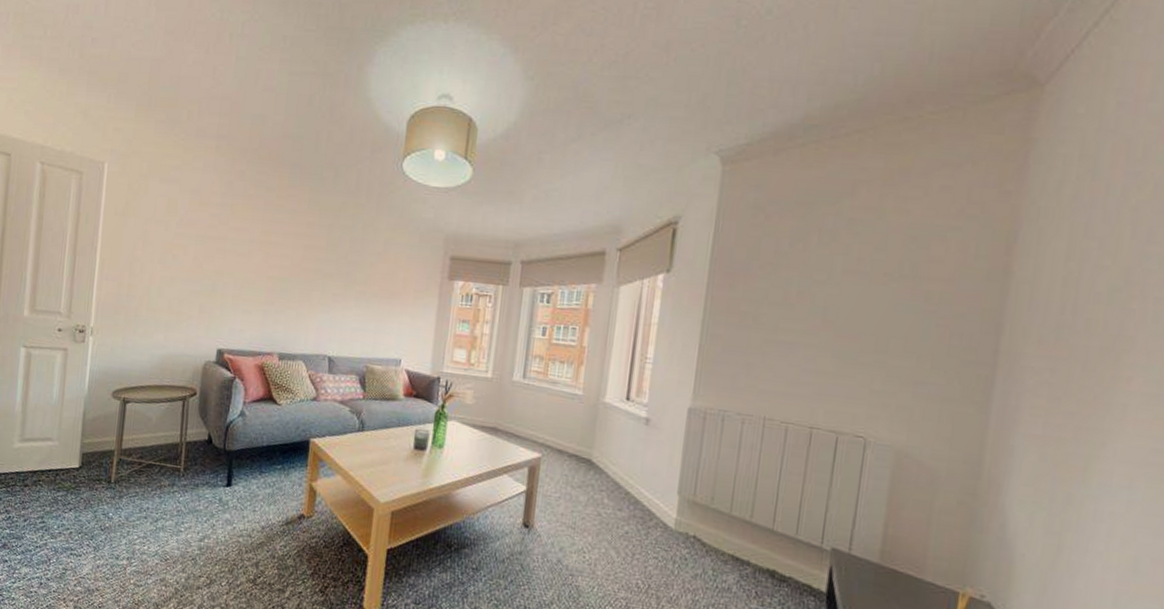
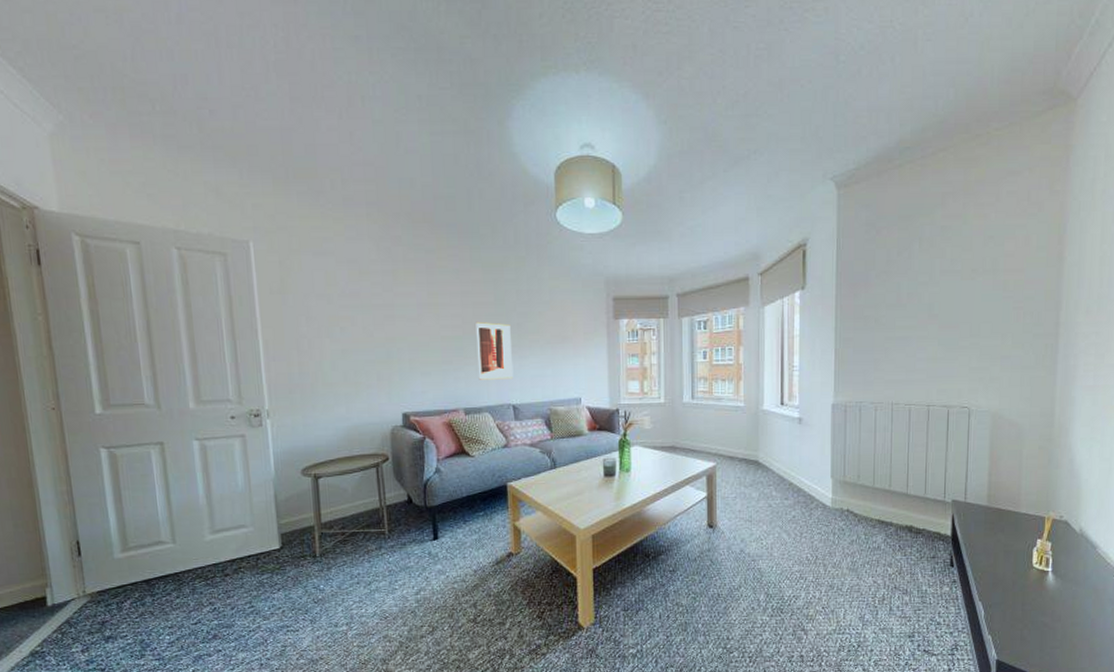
wall art: none [298,265,339,330] -> present [476,321,514,380]

